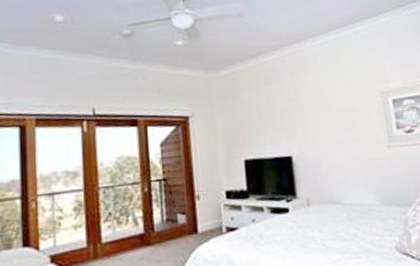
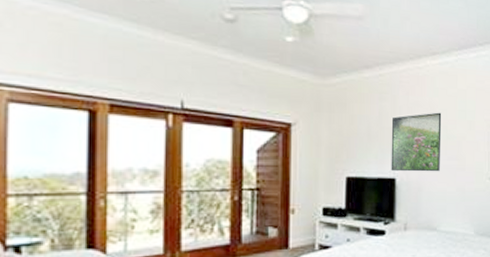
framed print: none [281,89,335,150] -> present [391,112,442,172]

